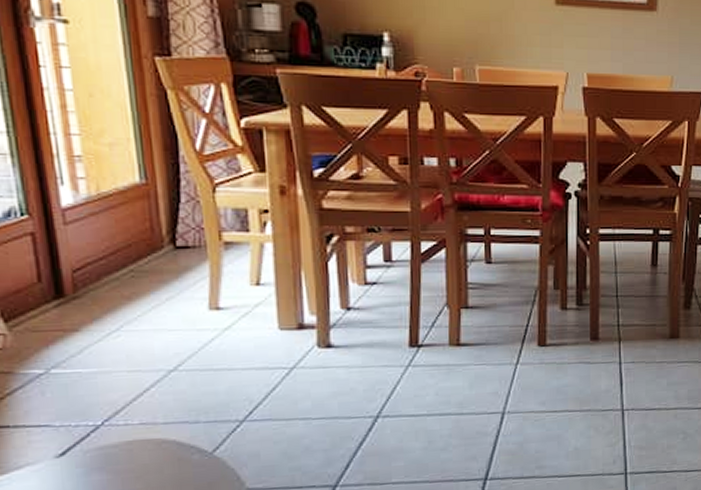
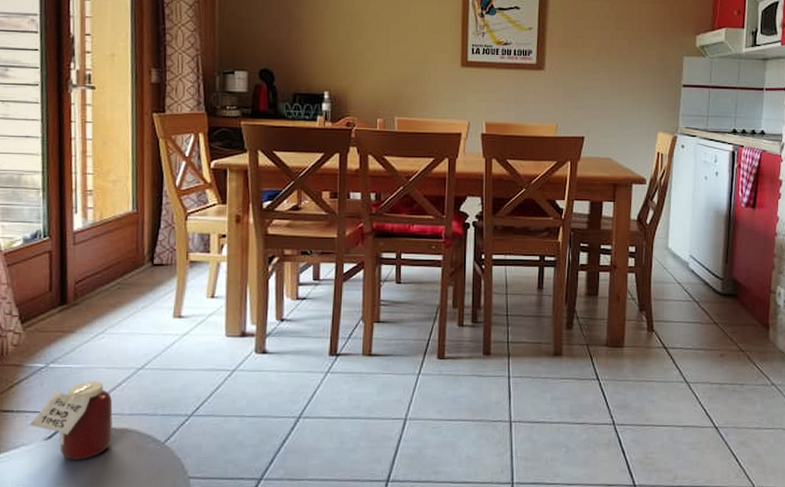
jar: none [33,386,146,478] -> present [29,380,113,460]

